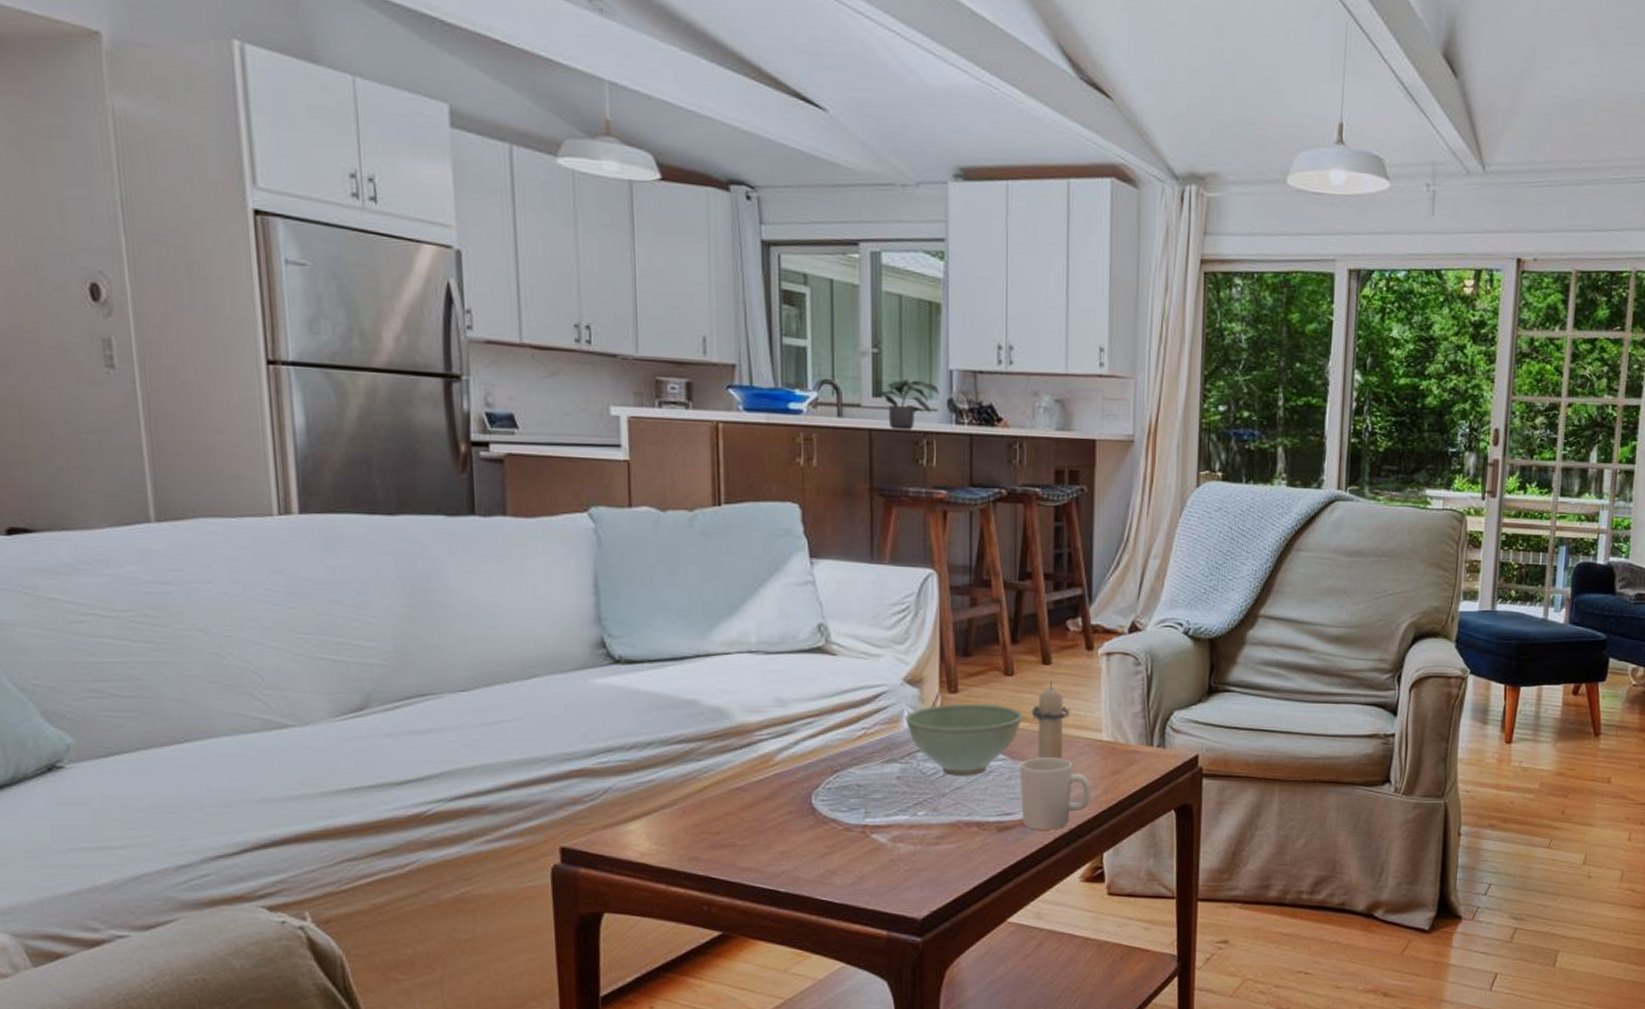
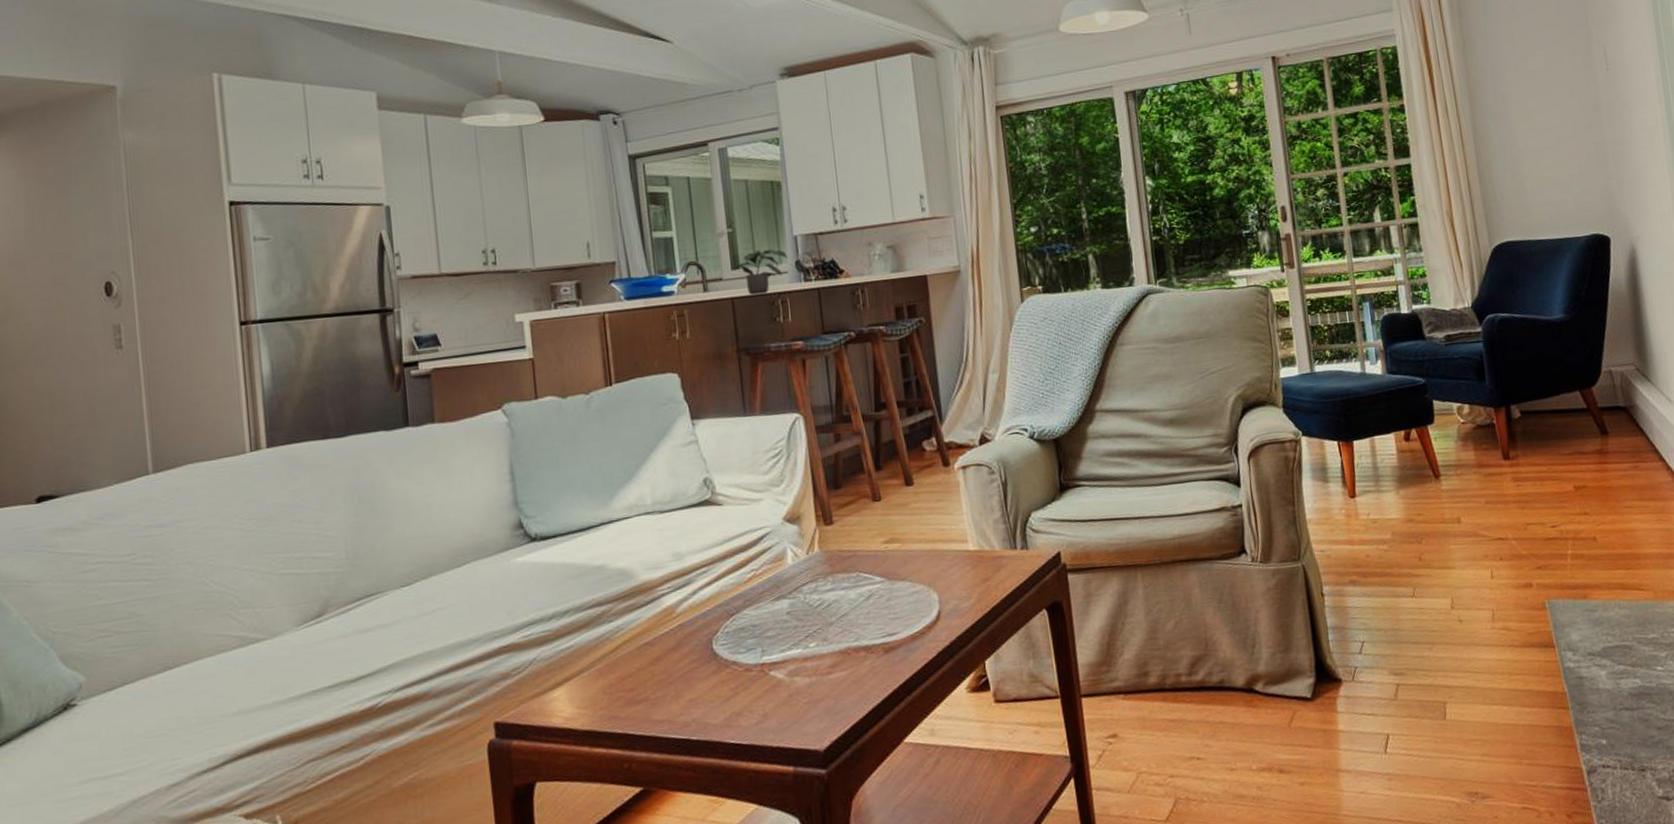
bowl: present [905,703,1022,776] -> none [788,530,894,605]
mug: present [1020,758,1092,830] -> none [897,572,967,647]
candle: present [1031,681,1071,759] -> none [901,501,937,577]

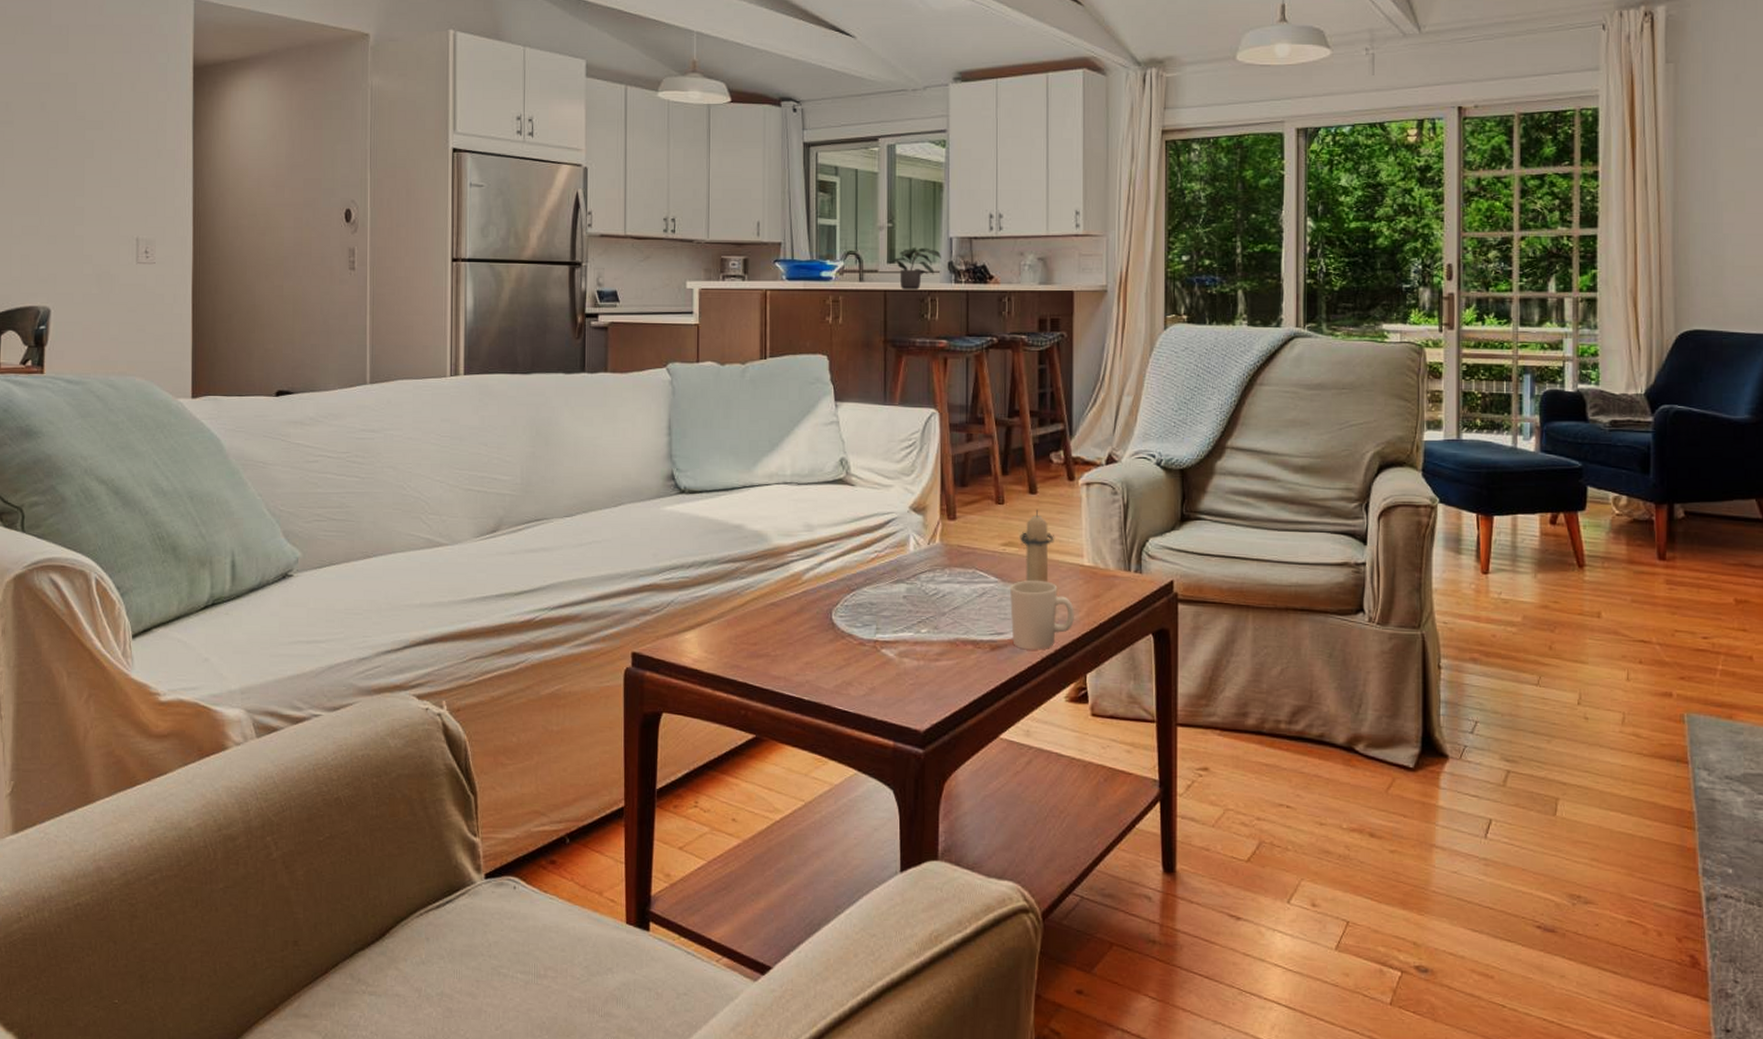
mug: none [897,572,967,647] -> present [1010,581,1075,650]
candle: none [901,501,937,577] -> present [1020,509,1055,583]

